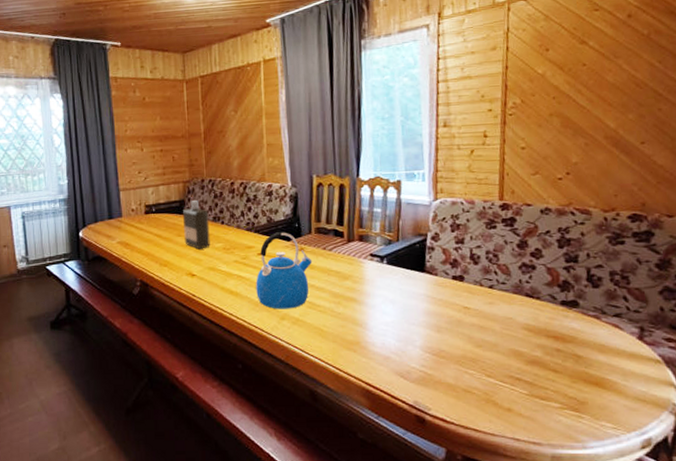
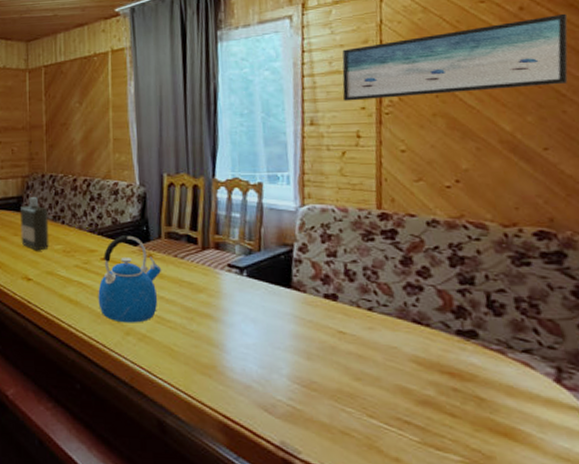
wall art: none [472,20,668,104] -> present [342,13,568,101]

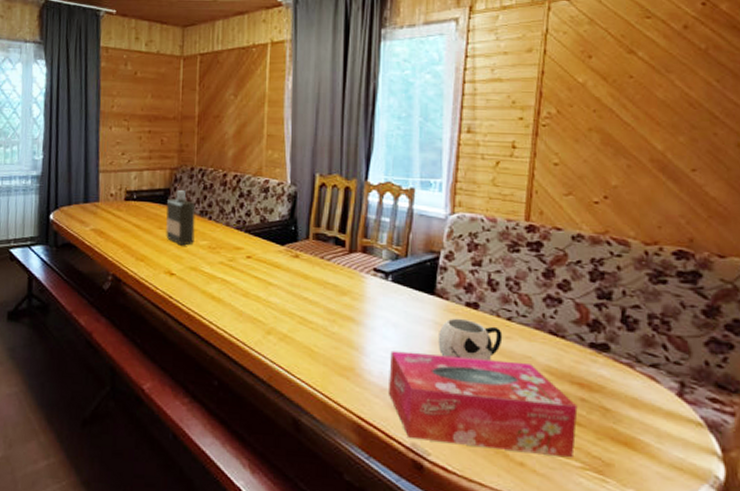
kettle: present [98,235,162,323] -> none [241,234,308,323]
tissue box: none [251,346,452,452] -> present [389,350,578,458]
mug: none [298,310,366,354] -> present [437,318,503,361]
wall art: present [342,13,568,101] -> none [501,35,730,111]

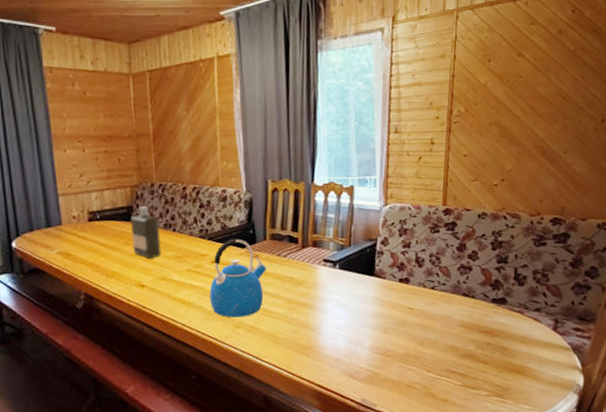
kettle: none [241,234,308,323] -> present [209,239,267,318]
tissue box: present [389,350,578,458] -> none [341,321,485,396]
mug: present [437,318,503,361] -> none [378,292,429,326]

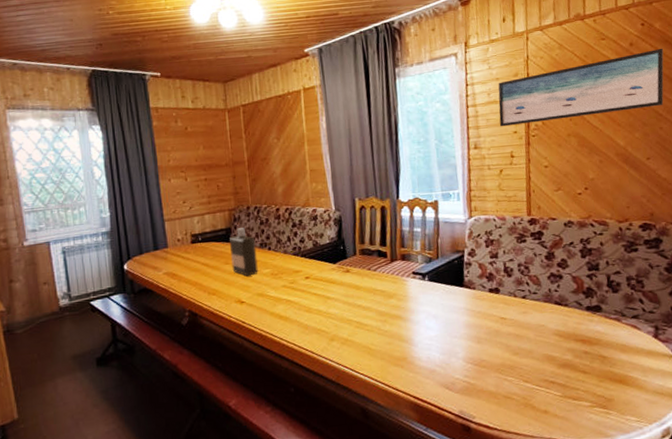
kettle: present [209,239,267,318] -> none [304,255,359,331]
wall art: none [422,38,591,111] -> present [498,48,664,127]

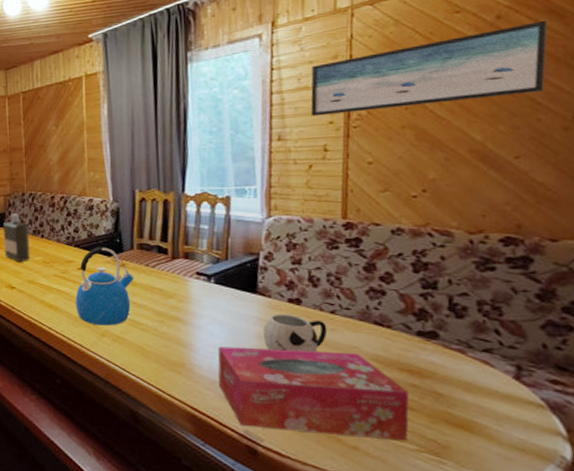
kettle: none [304,255,359,331] -> present [75,247,135,326]
tissue box: none [434,331,584,408] -> present [218,346,410,441]
mug: none [470,302,521,336] -> present [262,314,328,353]

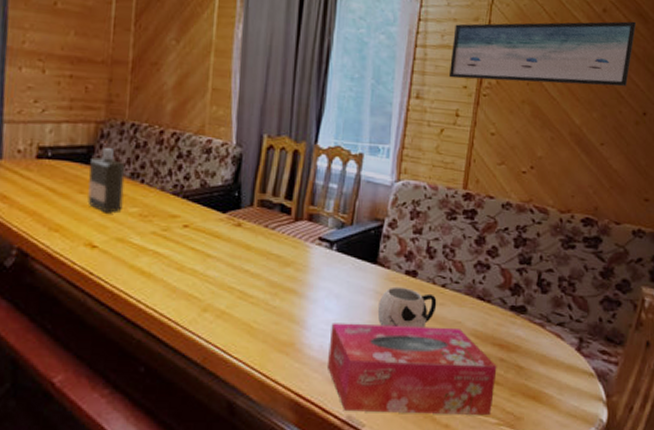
kettle: present [75,247,135,326] -> none [175,200,250,298]

